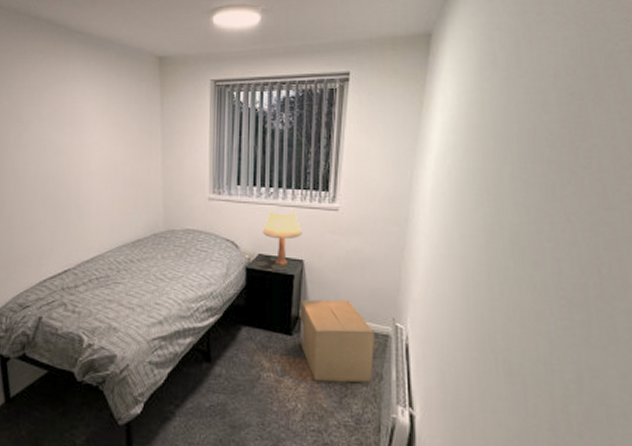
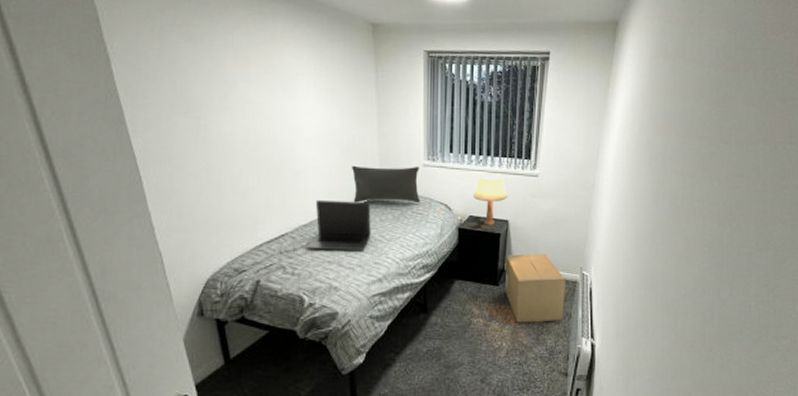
laptop computer: none [88,235,153,289] -> present [307,199,371,250]
pillow: none [135,199,205,239] -> present [352,165,420,203]

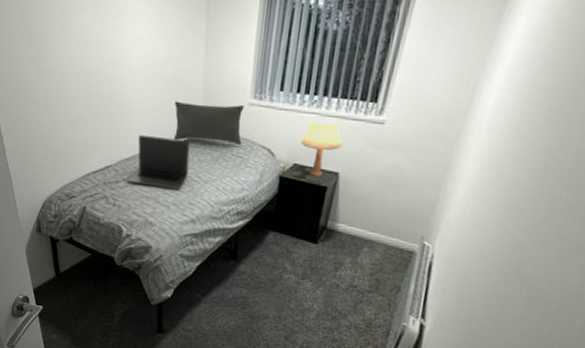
box: present [504,253,565,323] -> none [323,211,400,293]

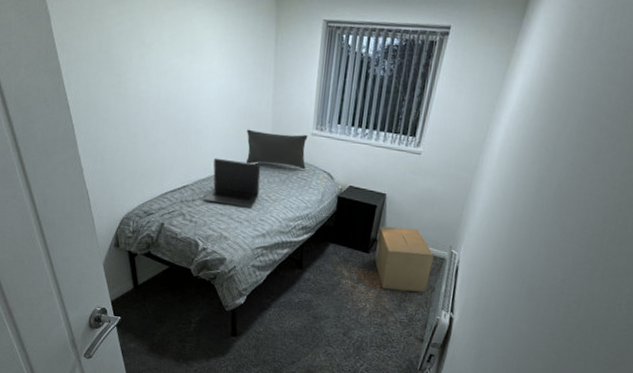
table lamp: present [301,117,342,178] -> none [355,147,389,198]
box: none [323,211,400,293] -> present [374,226,434,293]

